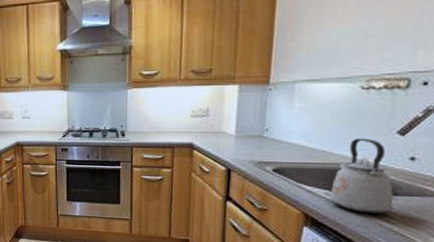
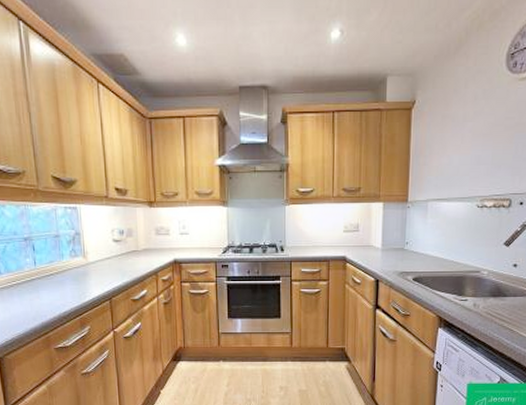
kettle: present [330,138,394,214] -> none [457,249,504,313]

